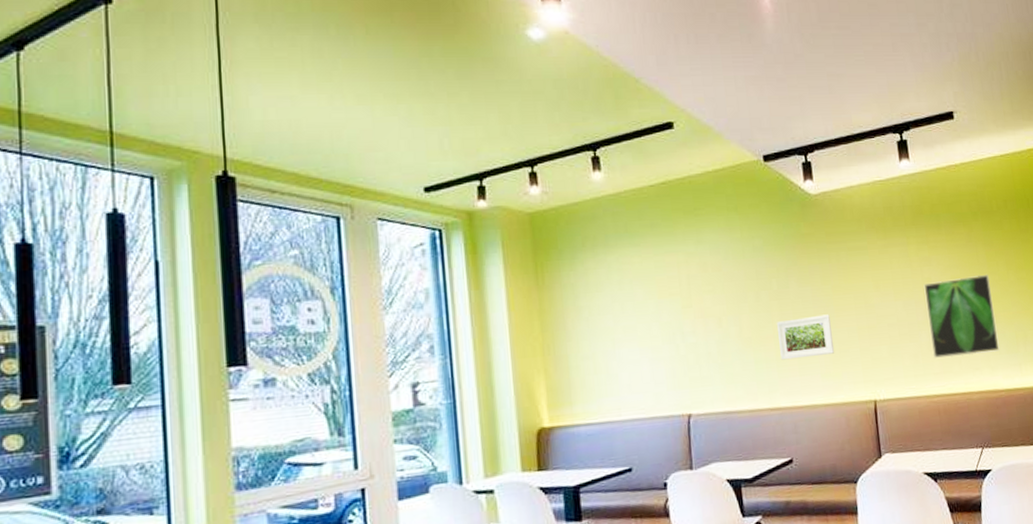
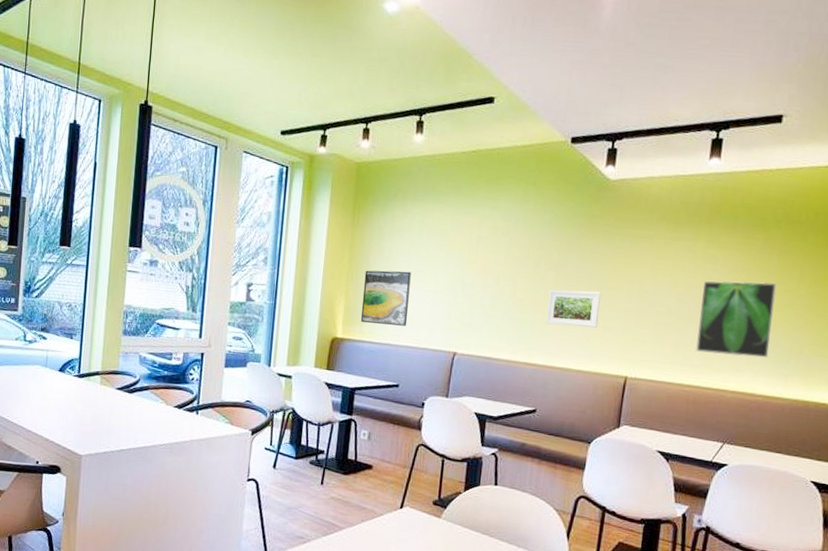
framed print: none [563,330,627,403] -> present [360,270,411,326]

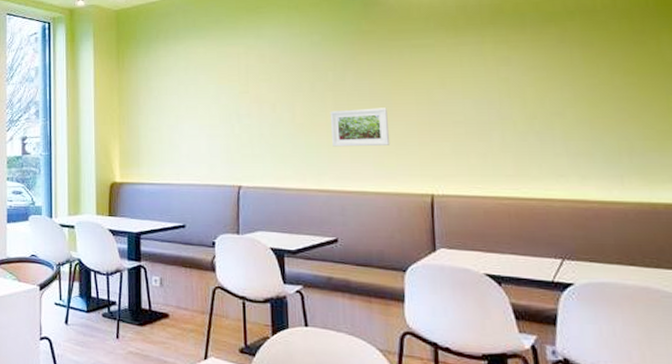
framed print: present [360,270,411,326] -> none [136,109,186,165]
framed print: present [695,280,777,358] -> none [499,77,594,161]

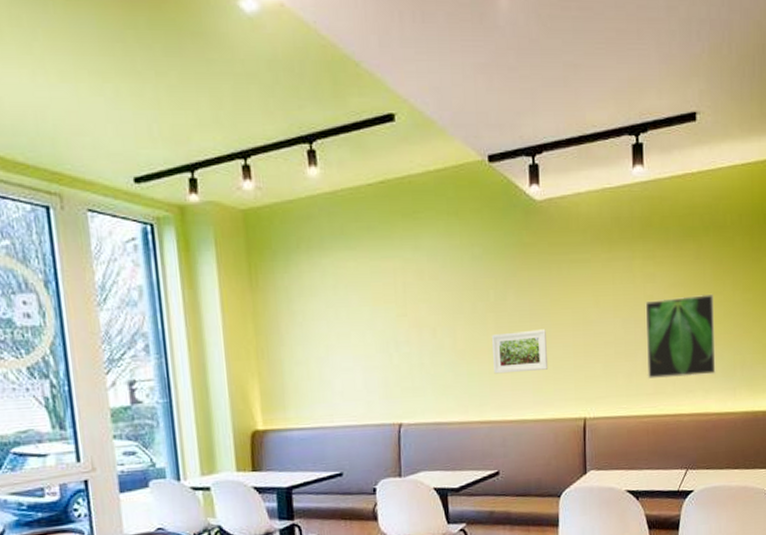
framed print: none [499,77,594,161] -> present [645,294,716,379]

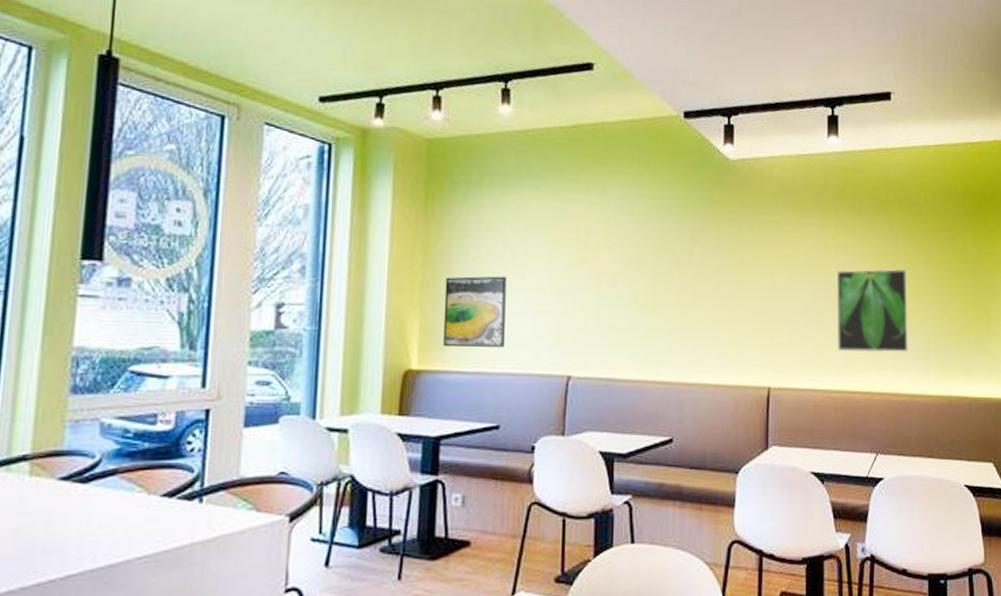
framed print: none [277,337,340,408] -> present [442,276,507,348]
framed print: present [491,329,549,374] -> none [674,288,733,332]

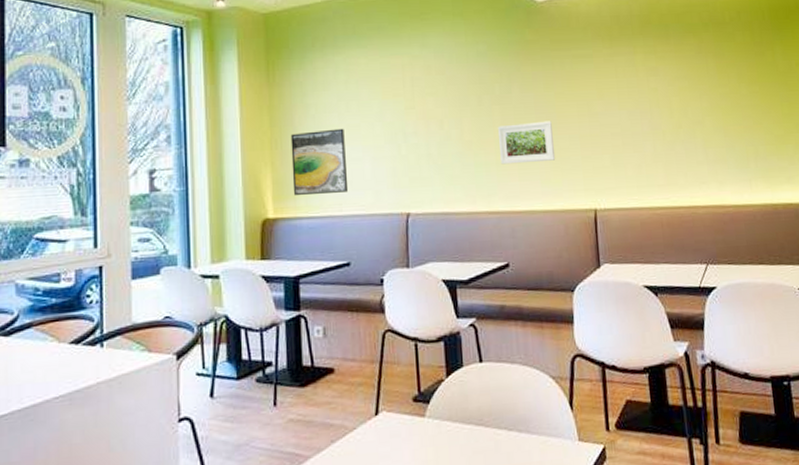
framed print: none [674,288,733,332] -> present [497,121,556,165]
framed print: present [836,268,908,353] -> none [649,86,729,170]

